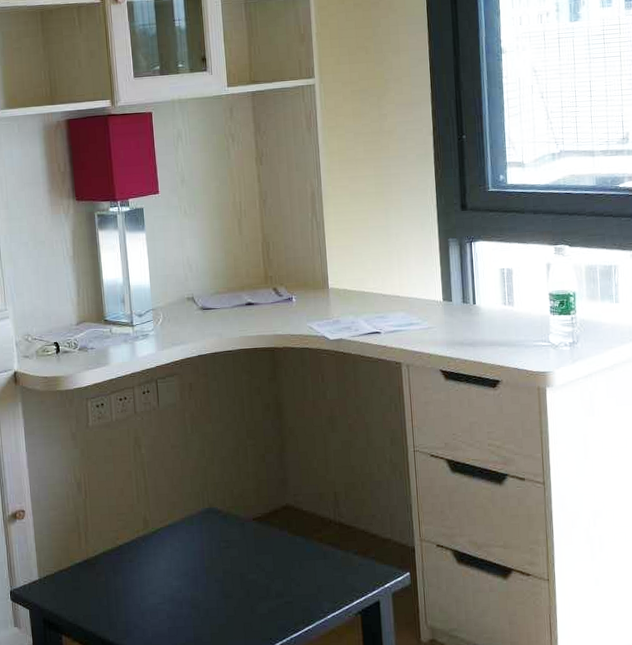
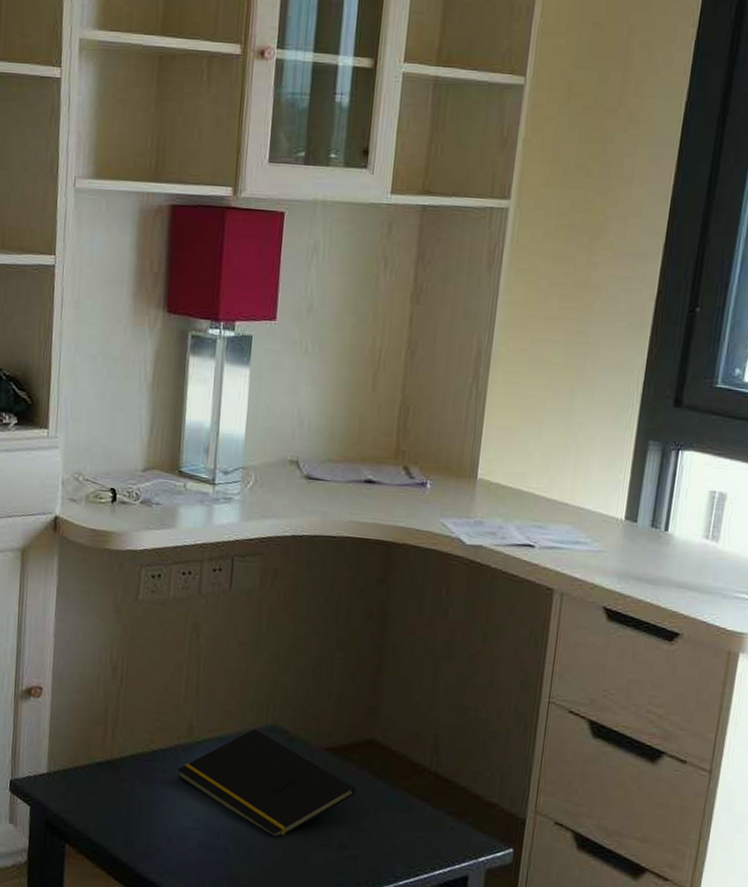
notepad: none [140,513,282,598] -> present [177,728,356,837]

